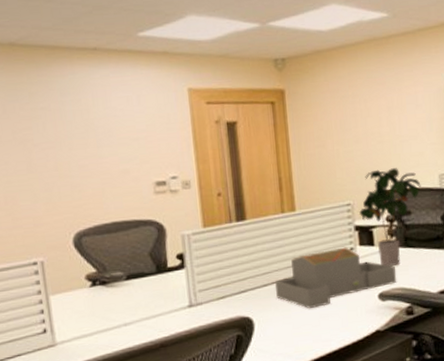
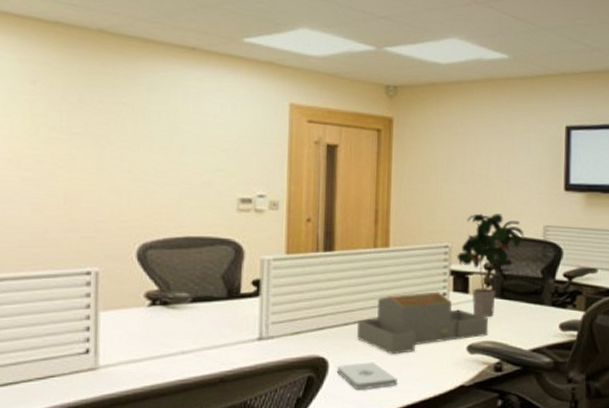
notepad: none [261,317,318,343] -> present [336,362,397,390]

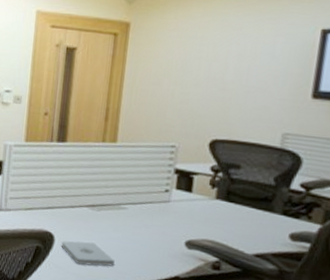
architectural model: present [357,291,489,355] -> none [81,185,211,240]
potted plant: present [457,213,524,317] -> none [183,116,259,217]

